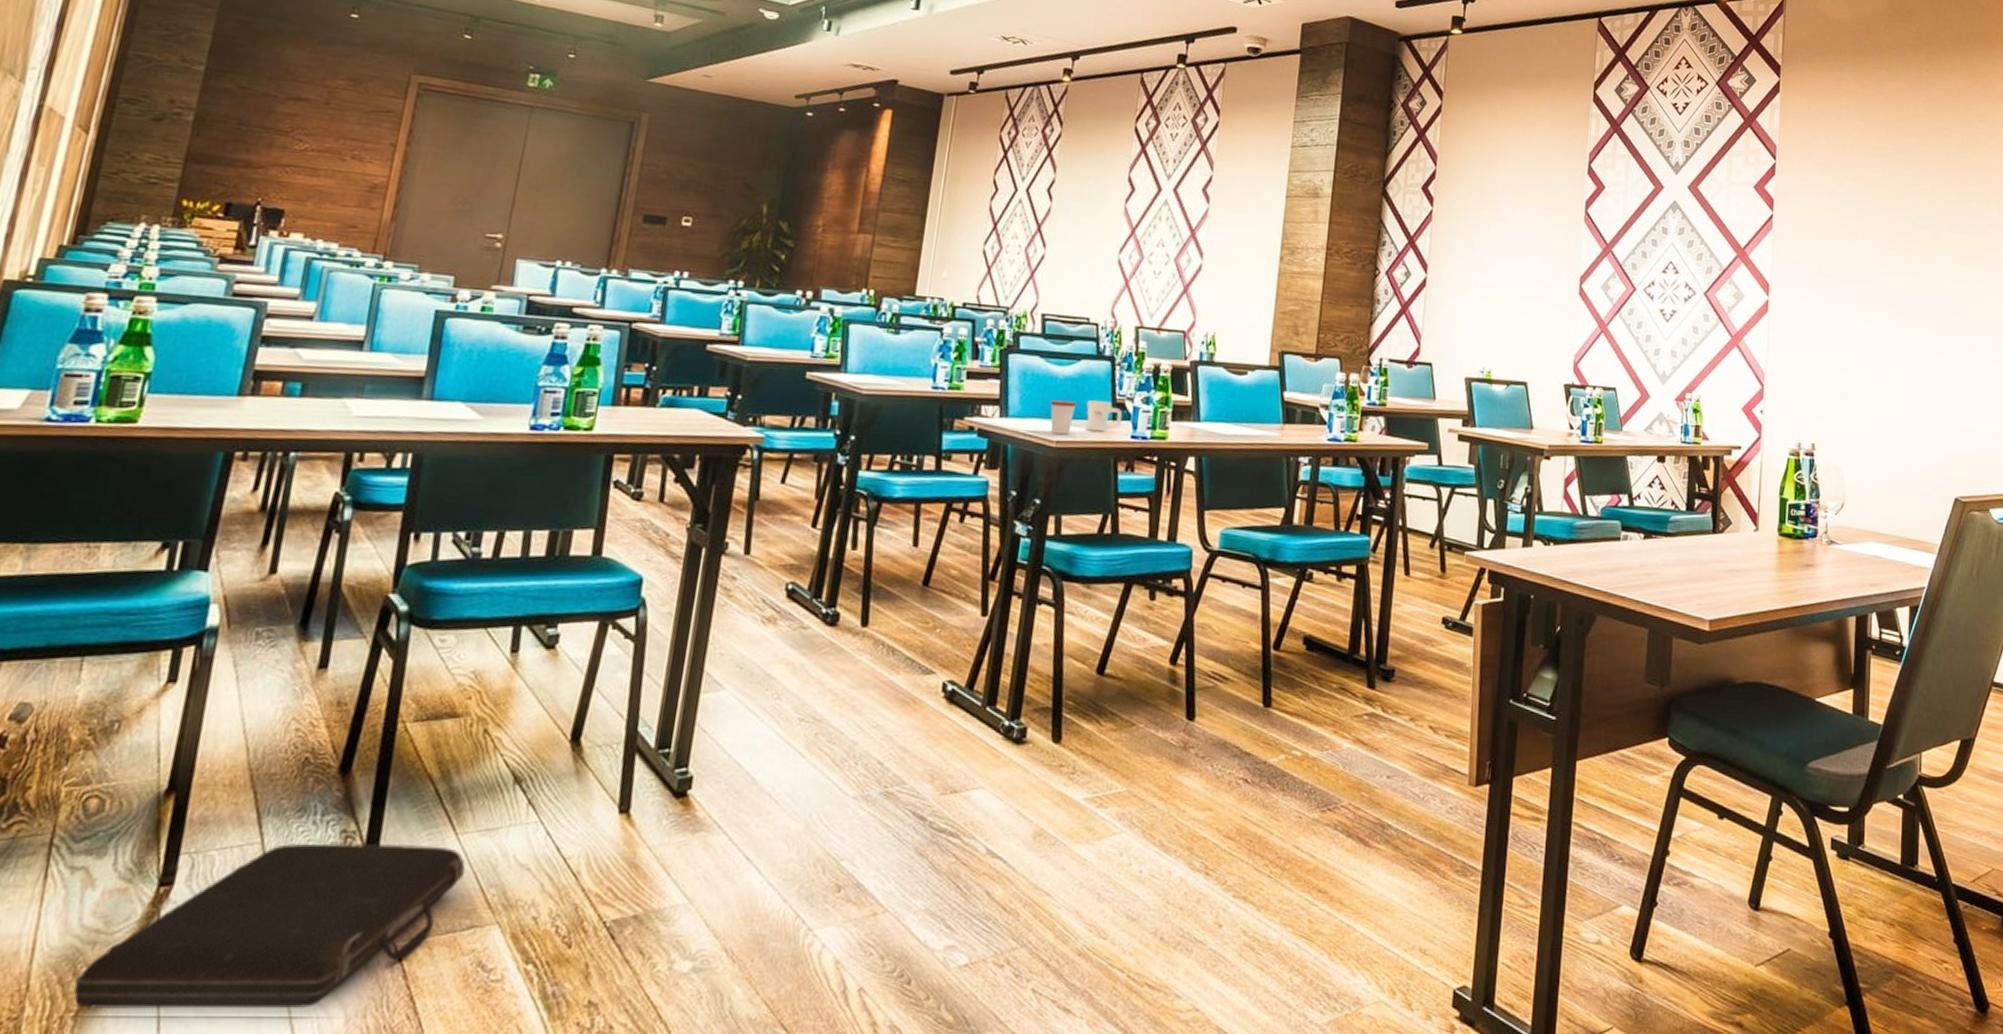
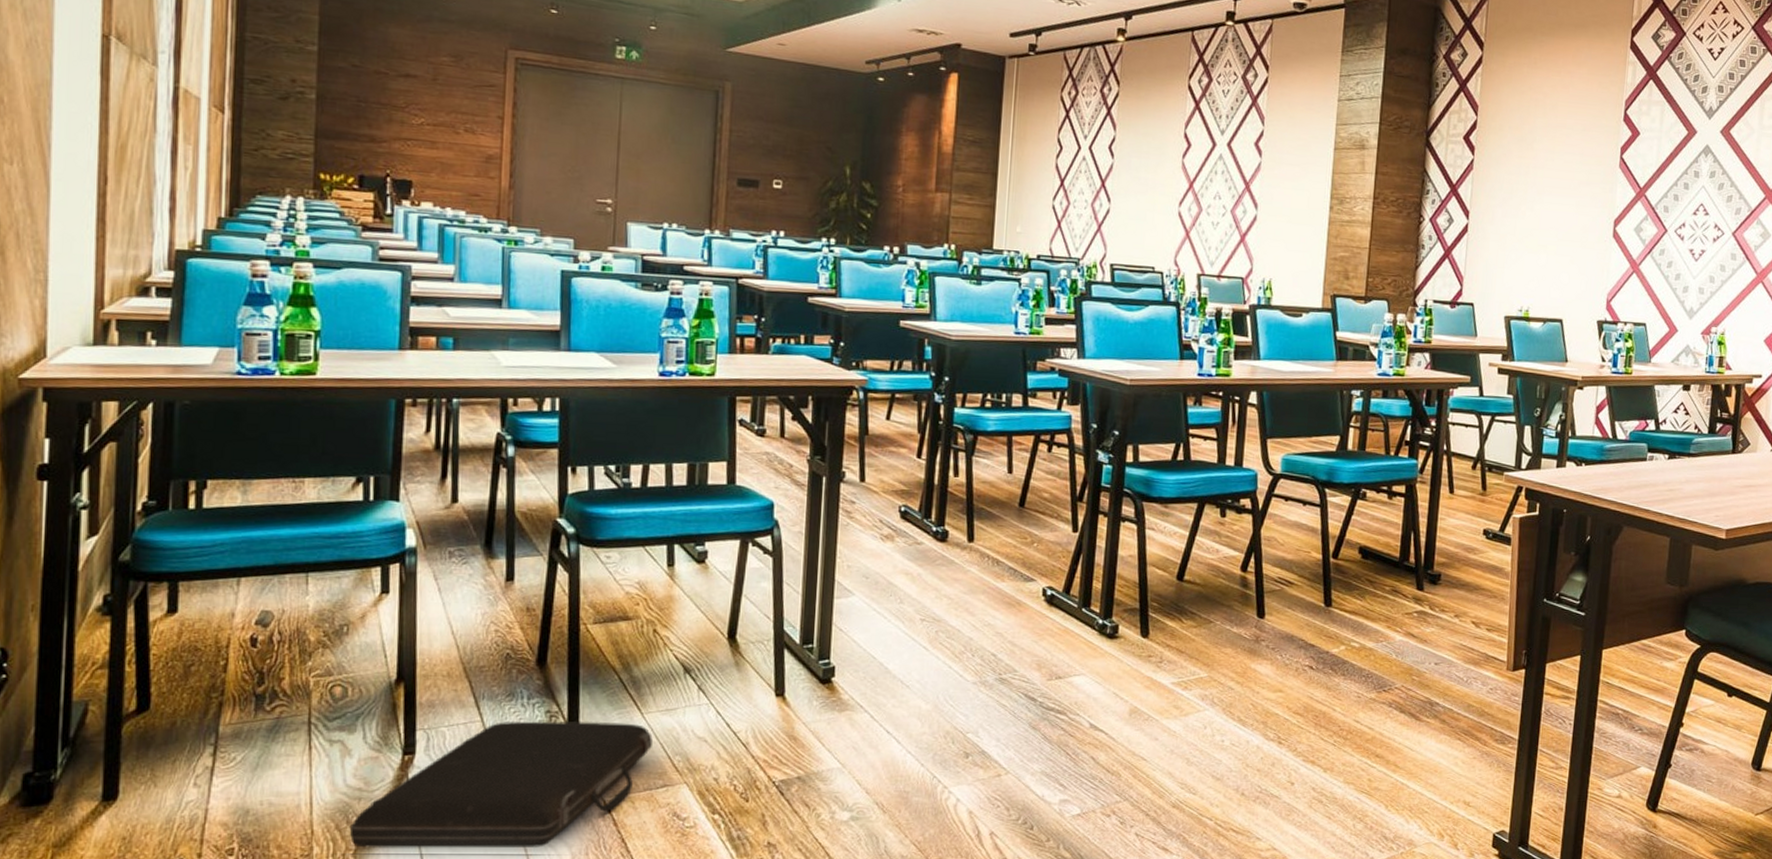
cup: present [1049,398,1077,435] -> none [1122,341,1147,373]
mug: present [1085,400,1123,432] -> none [1156,342,1189,370]

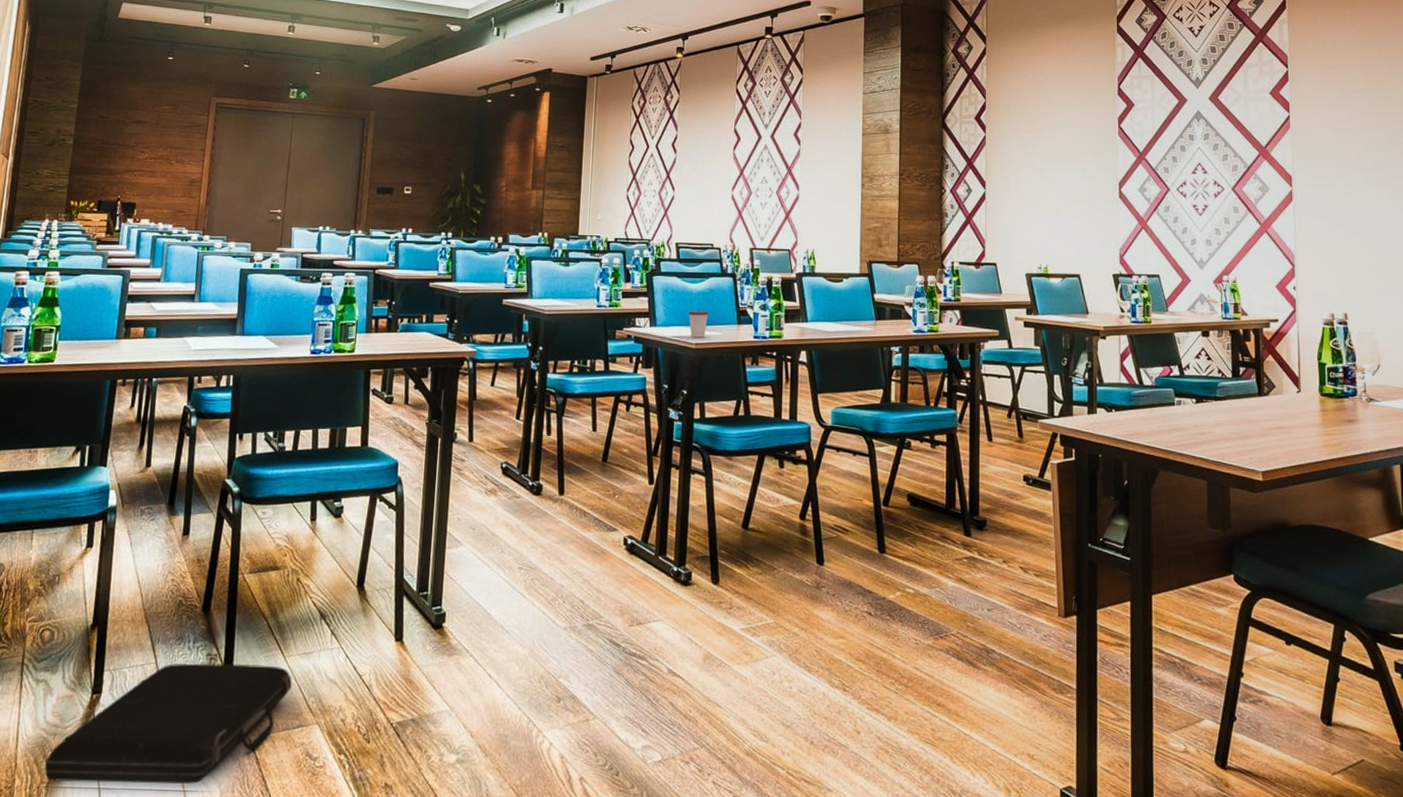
cup: none [1122,341,1147,373] -> present [687,309,709,338]

